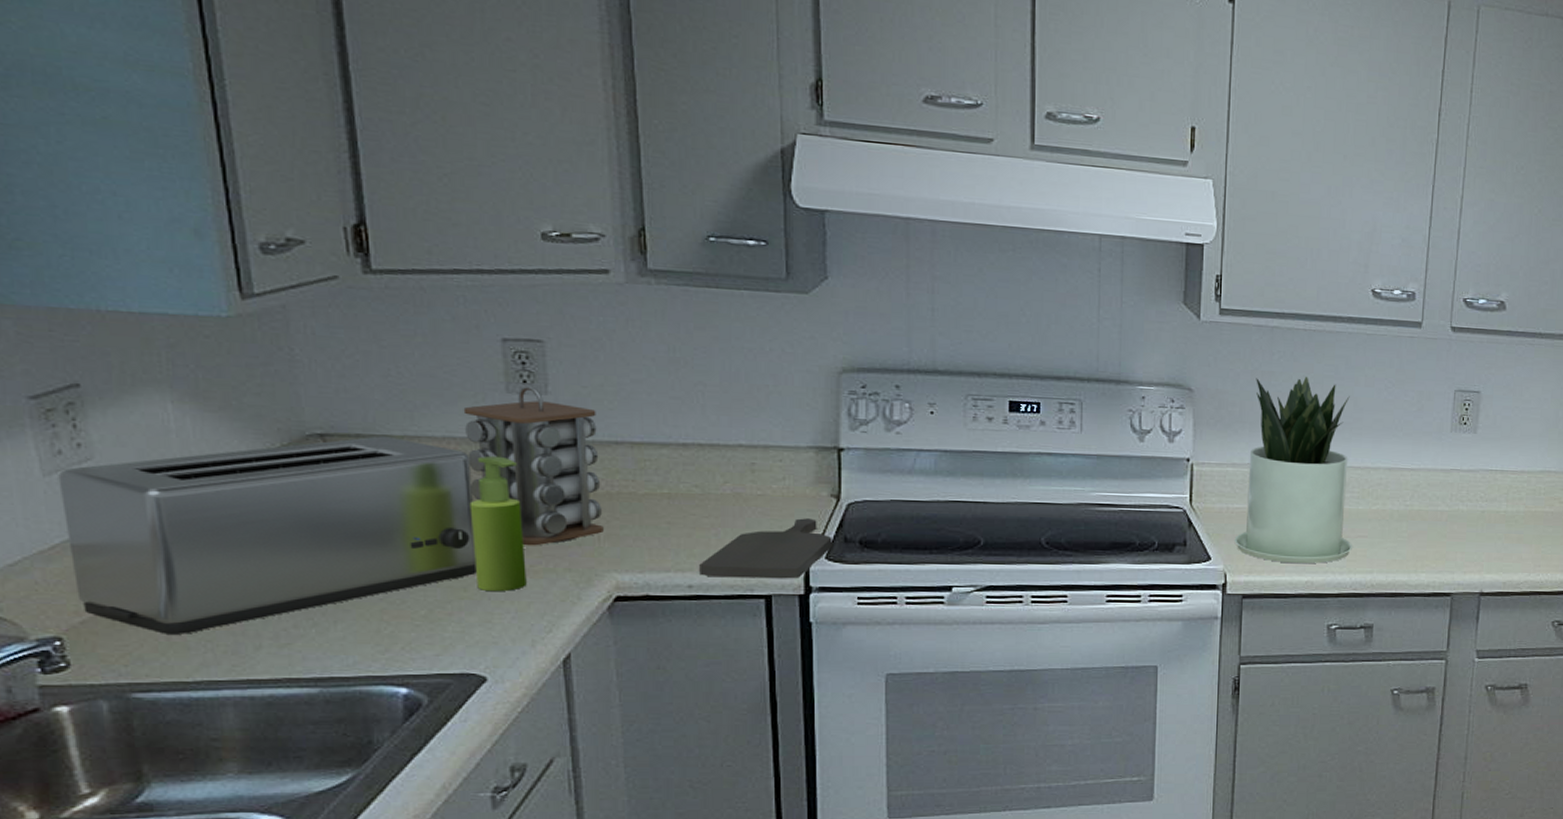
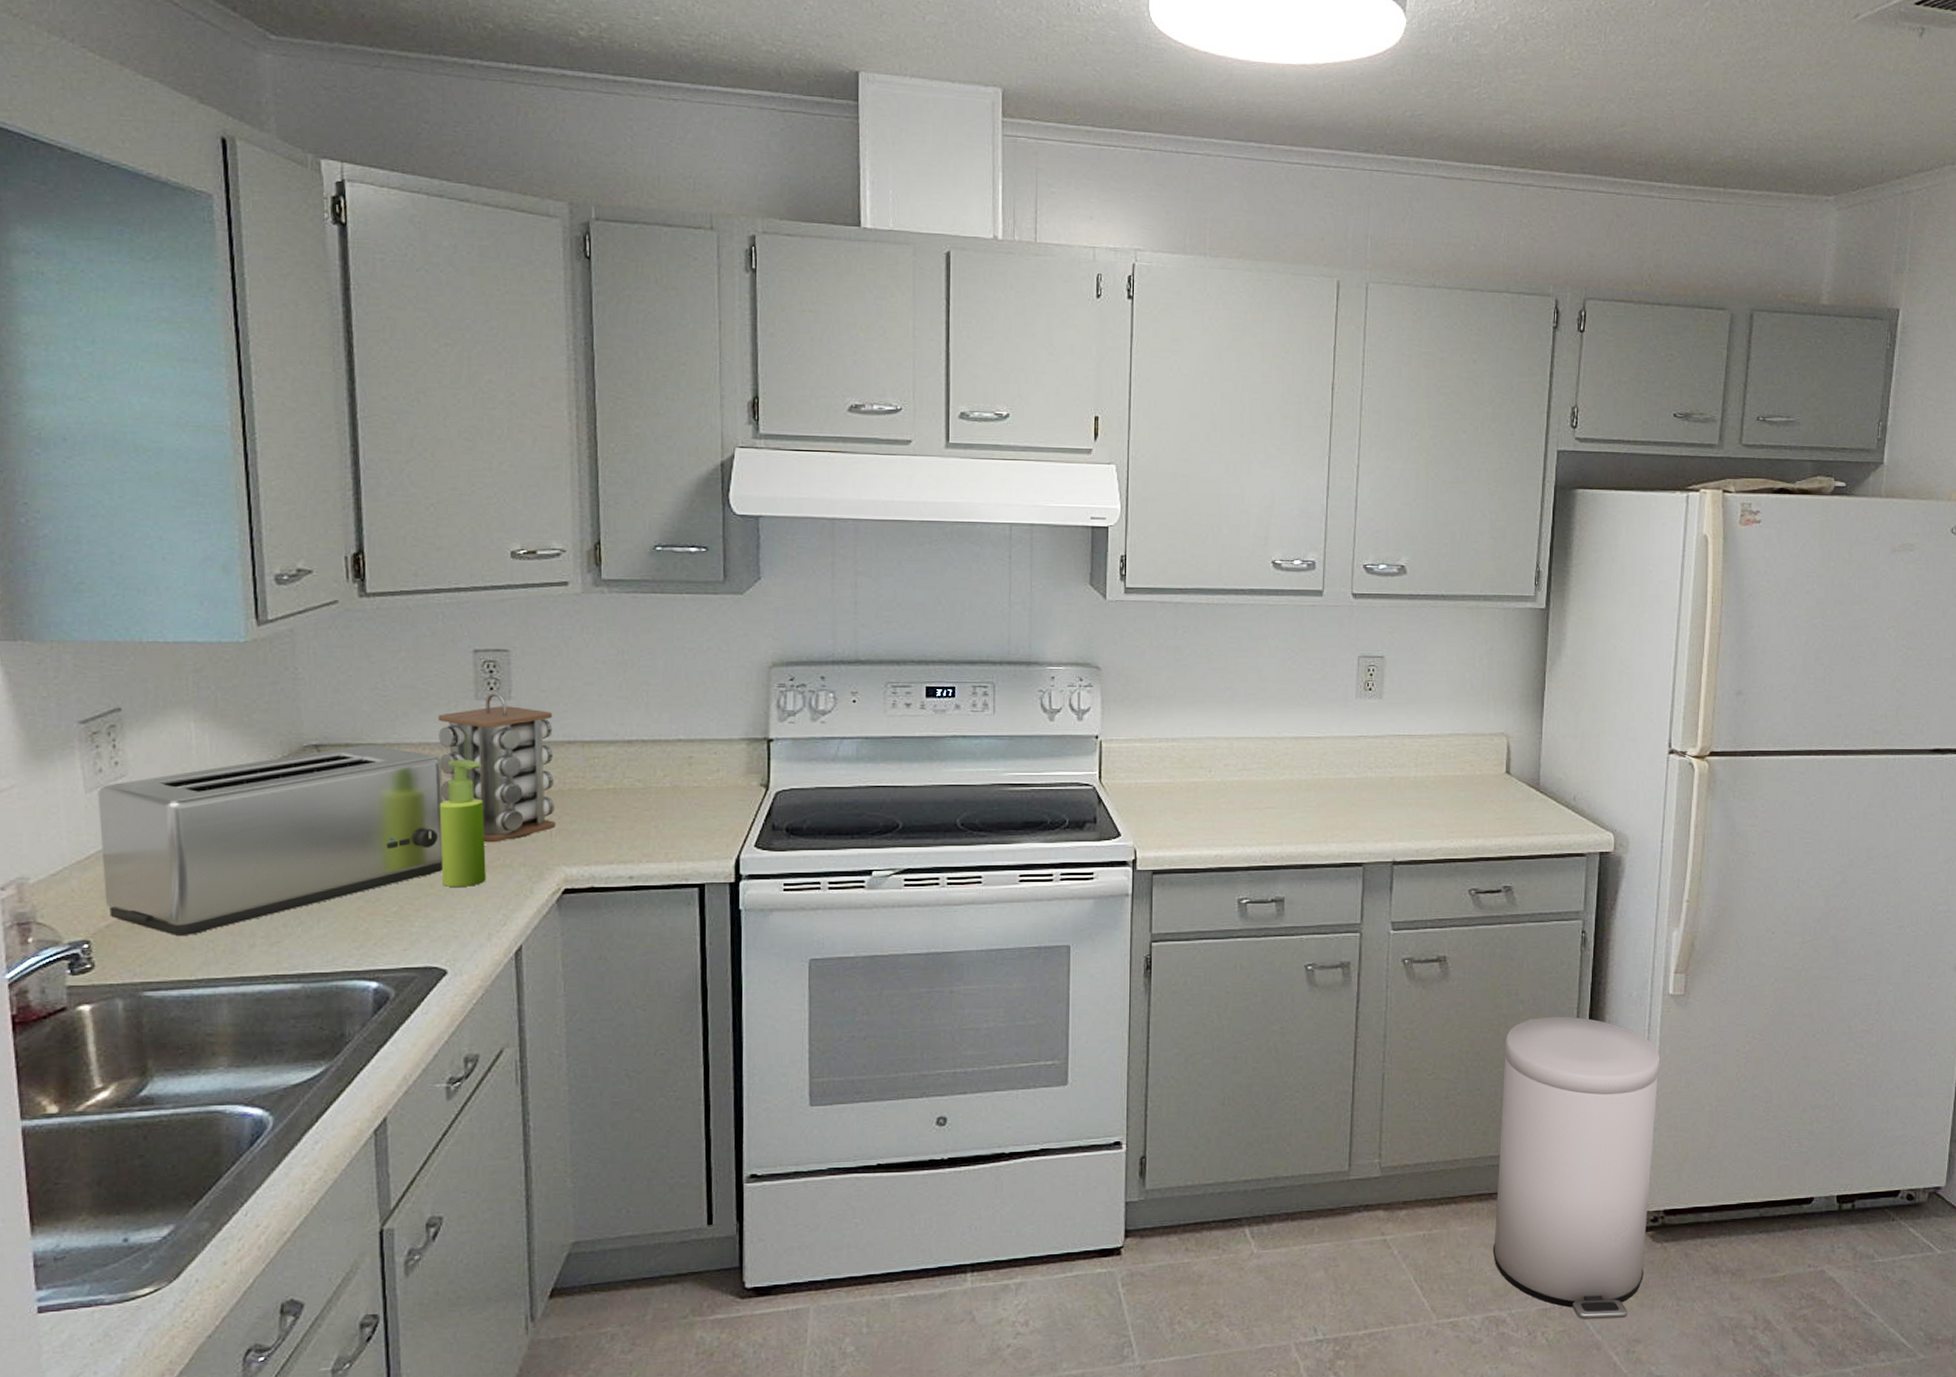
cutting board: present [699,518,832,579] -> none [640,808,761,868]
planter: present [1234,376,1352,564] -> none [1143,649,1261,838]

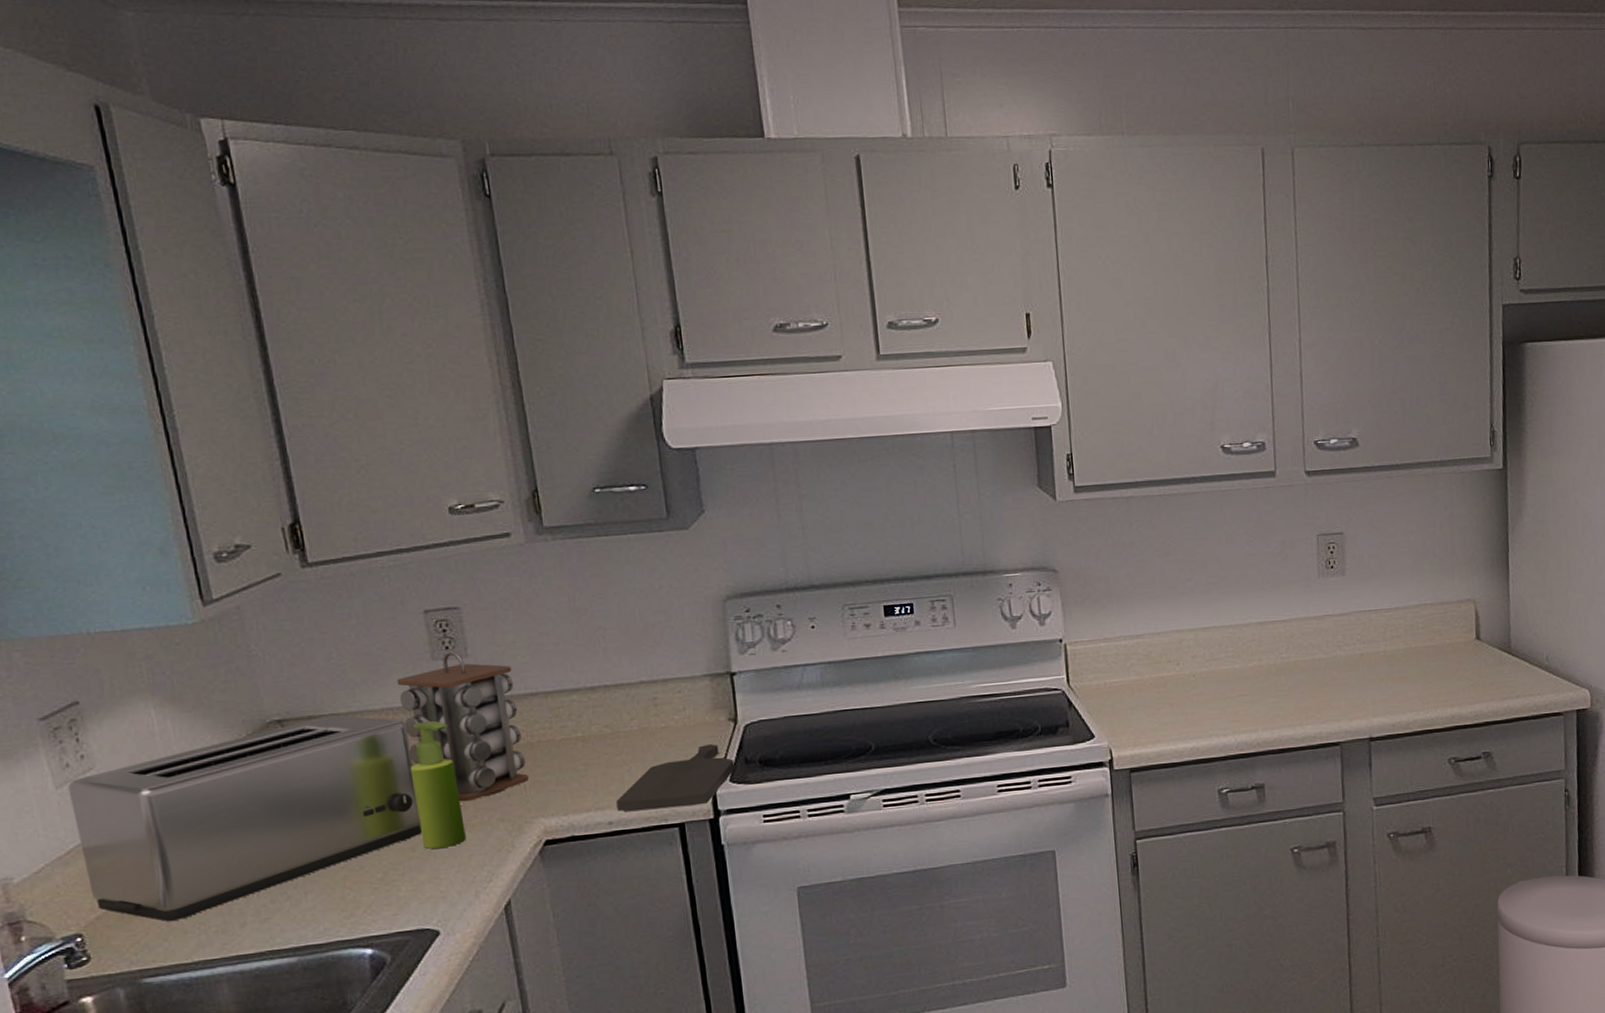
cutting board: none [640,808,761,868] -> present [616,744,735,812]

